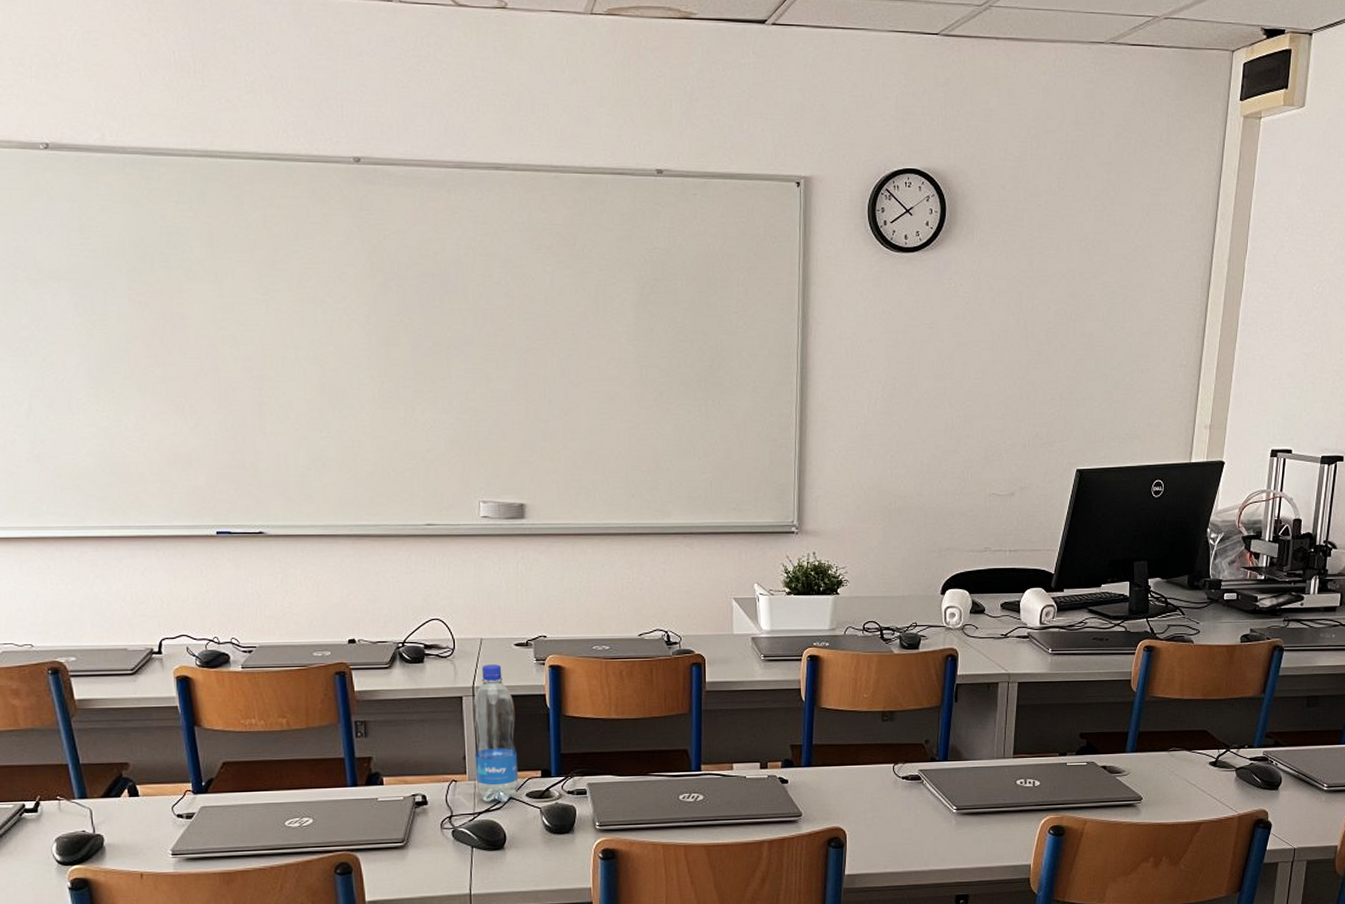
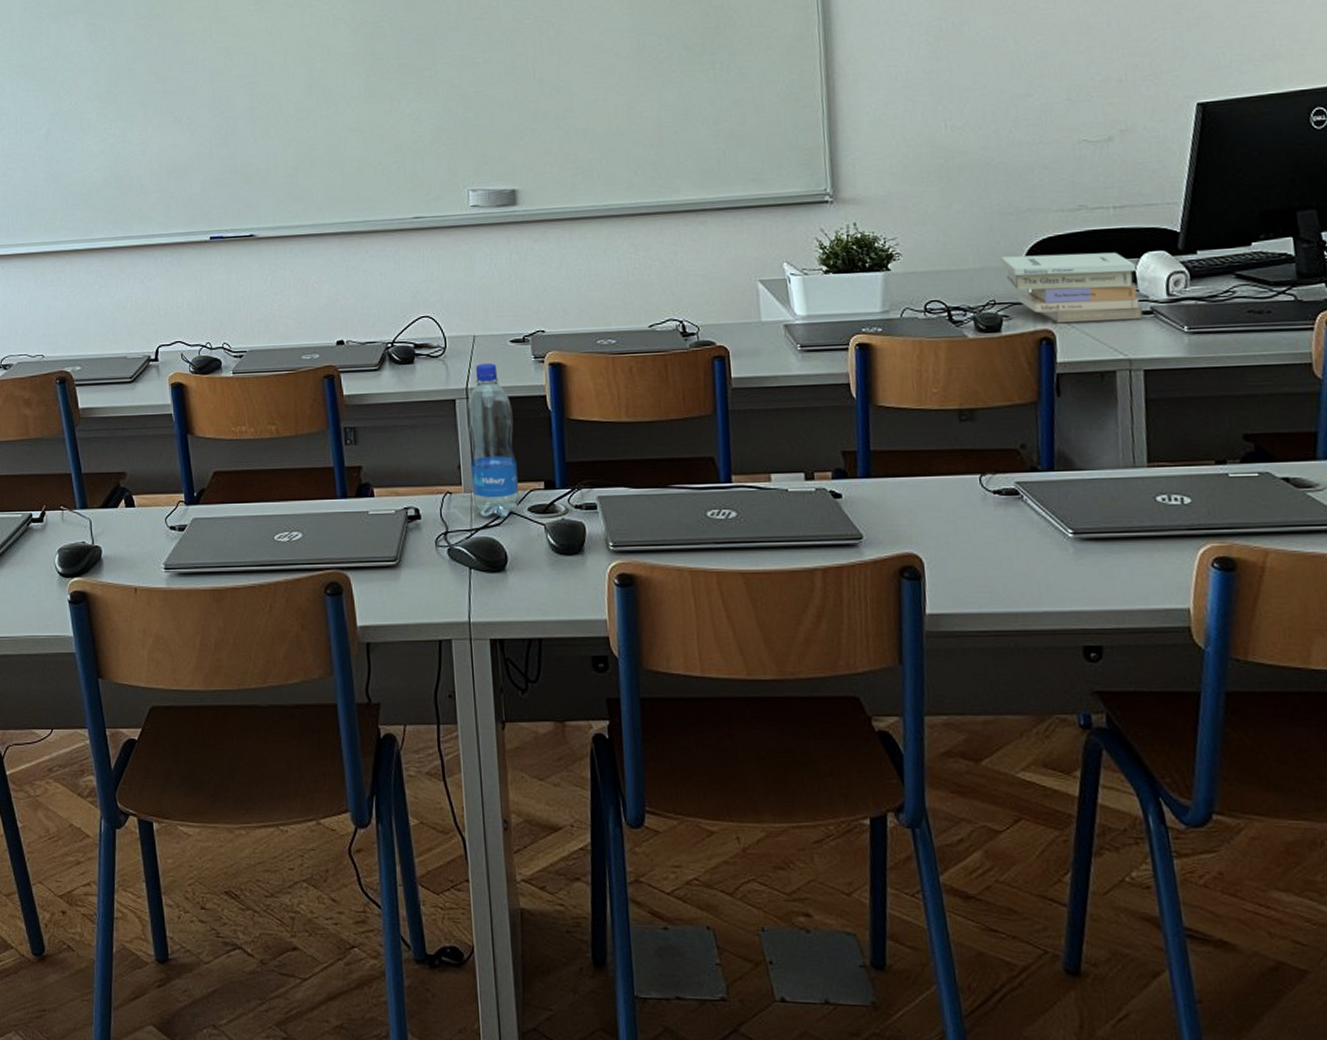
books: none [924,587,1021,644] -> present [1000,252,1143,324]

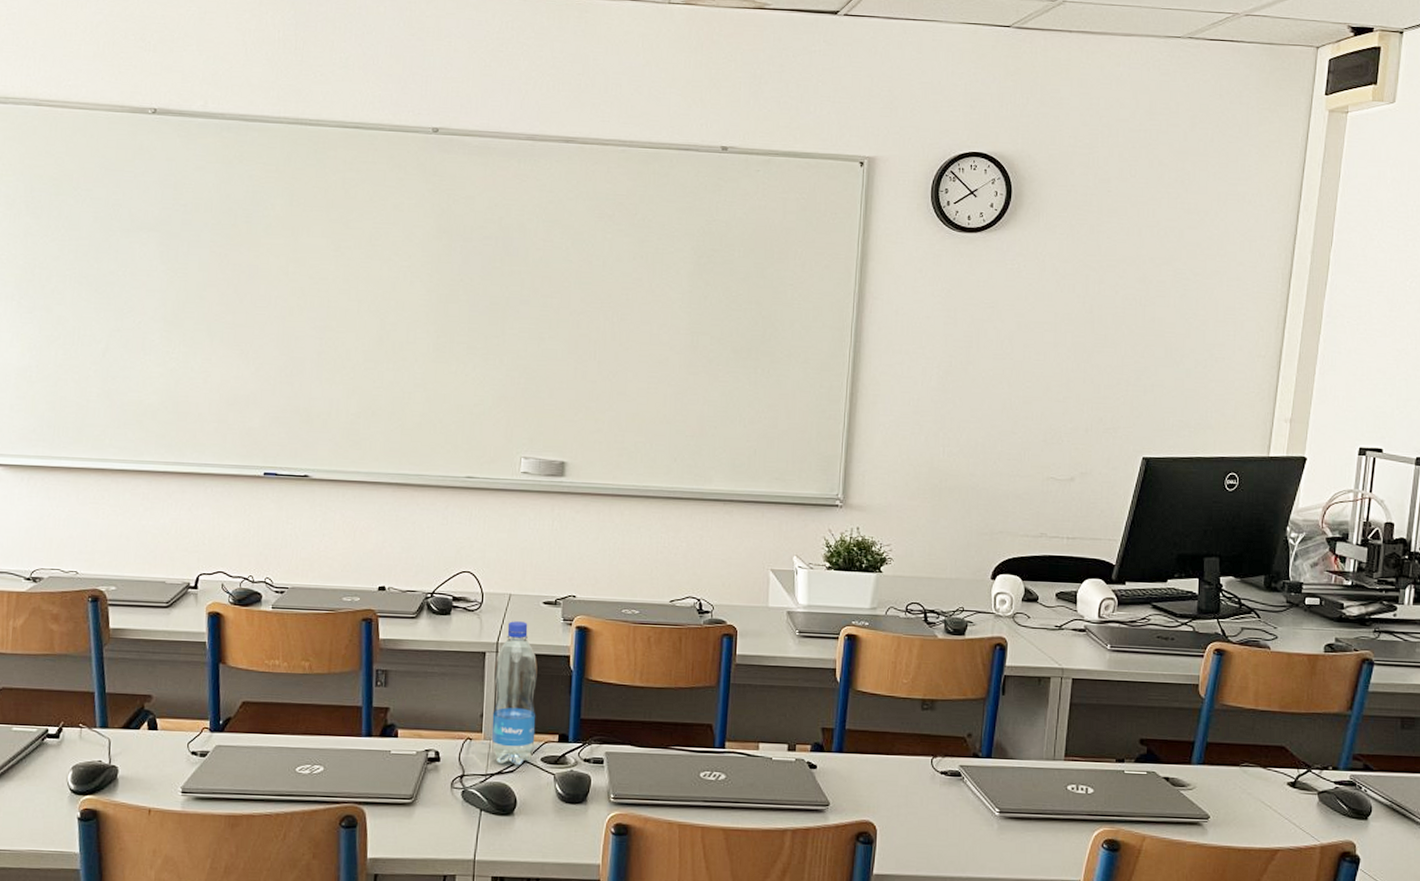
books: present [1000,252,1143,324] -> none [973,571,1078,636]

